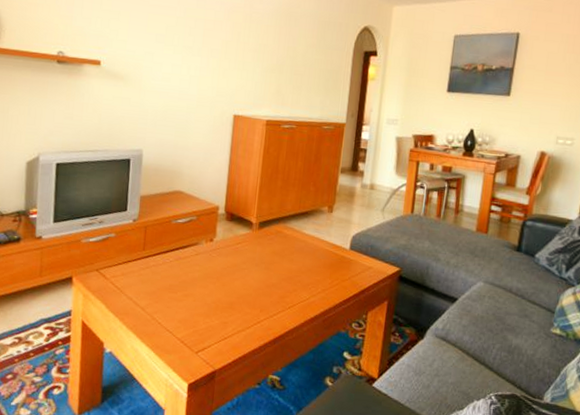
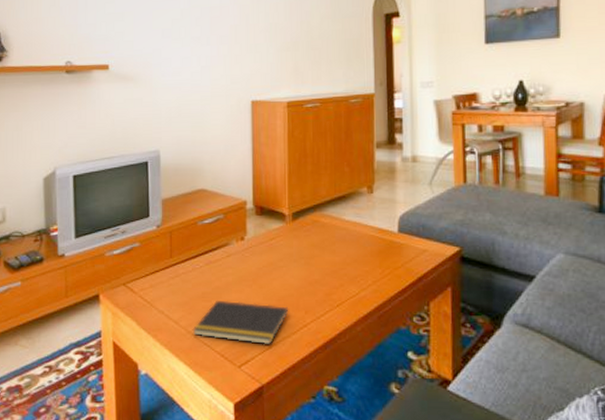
notepad: none [157,292,246,336] -> present [193,300,289,344]

